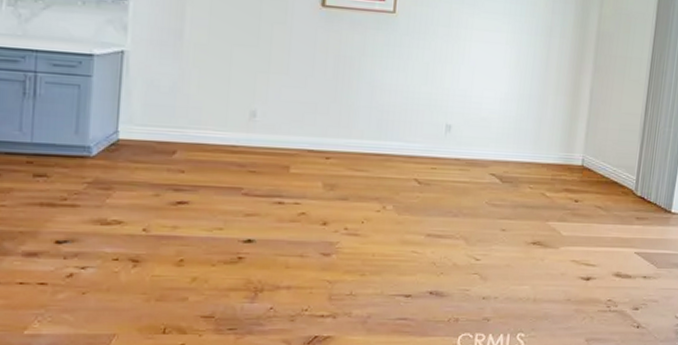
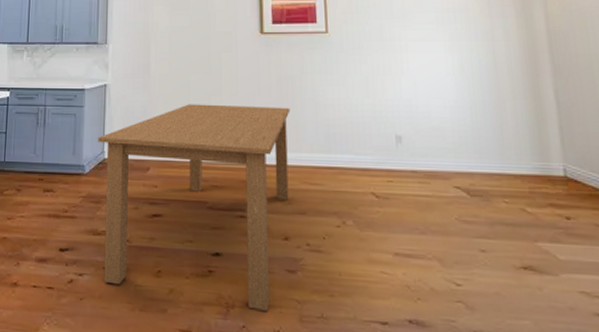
dining table: none [110,80,345,294] -> present [98,104,290,312]

